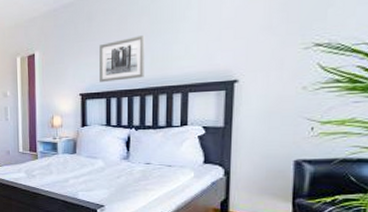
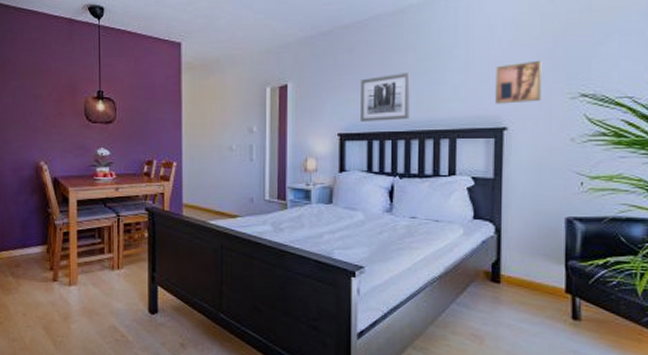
wall art: none [227,13,275,59] -> present [495,60,542,104]

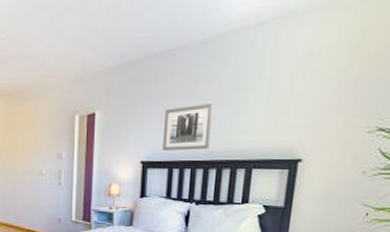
wall art: present [495,60,542,104] -> none [293,93,344,137]

